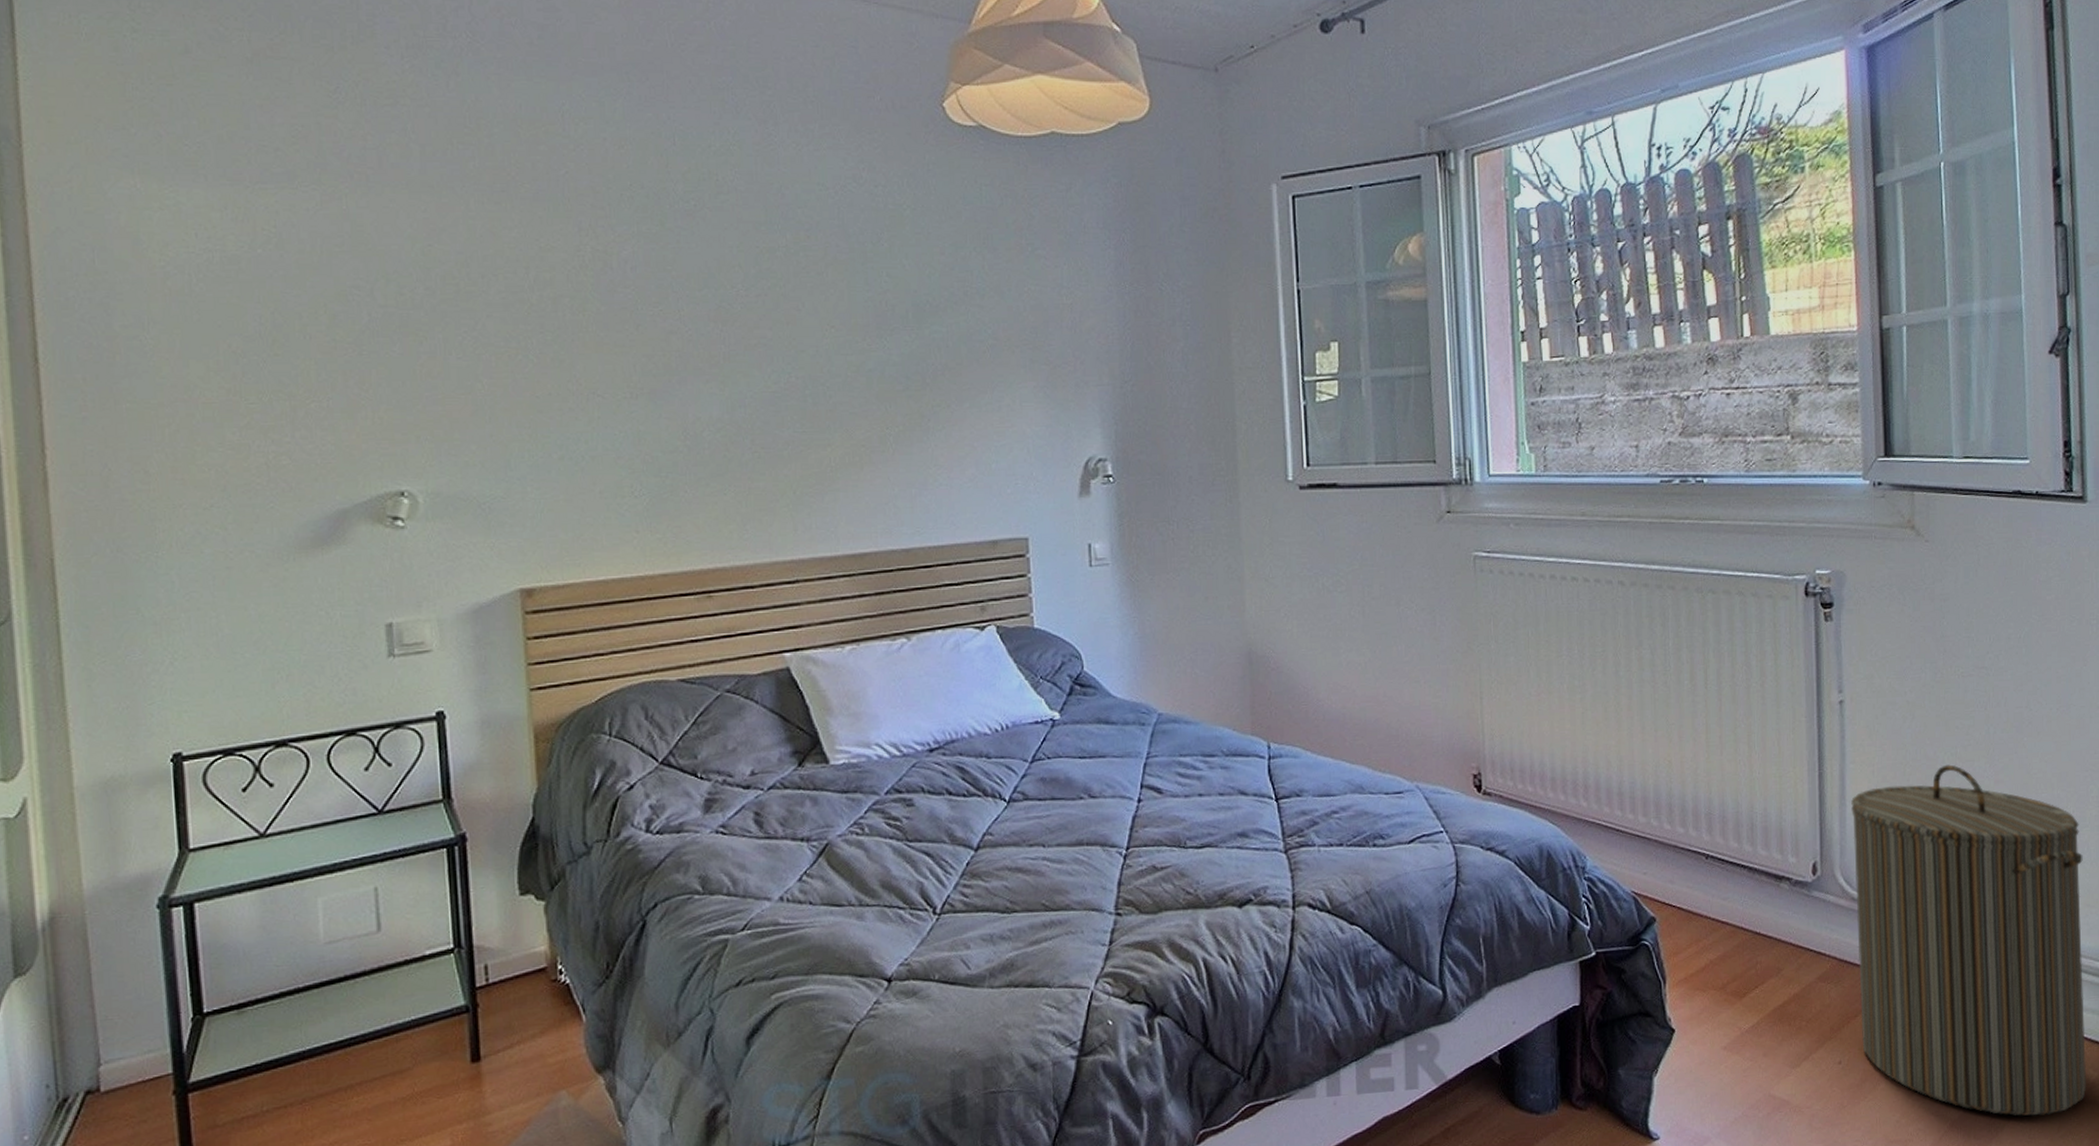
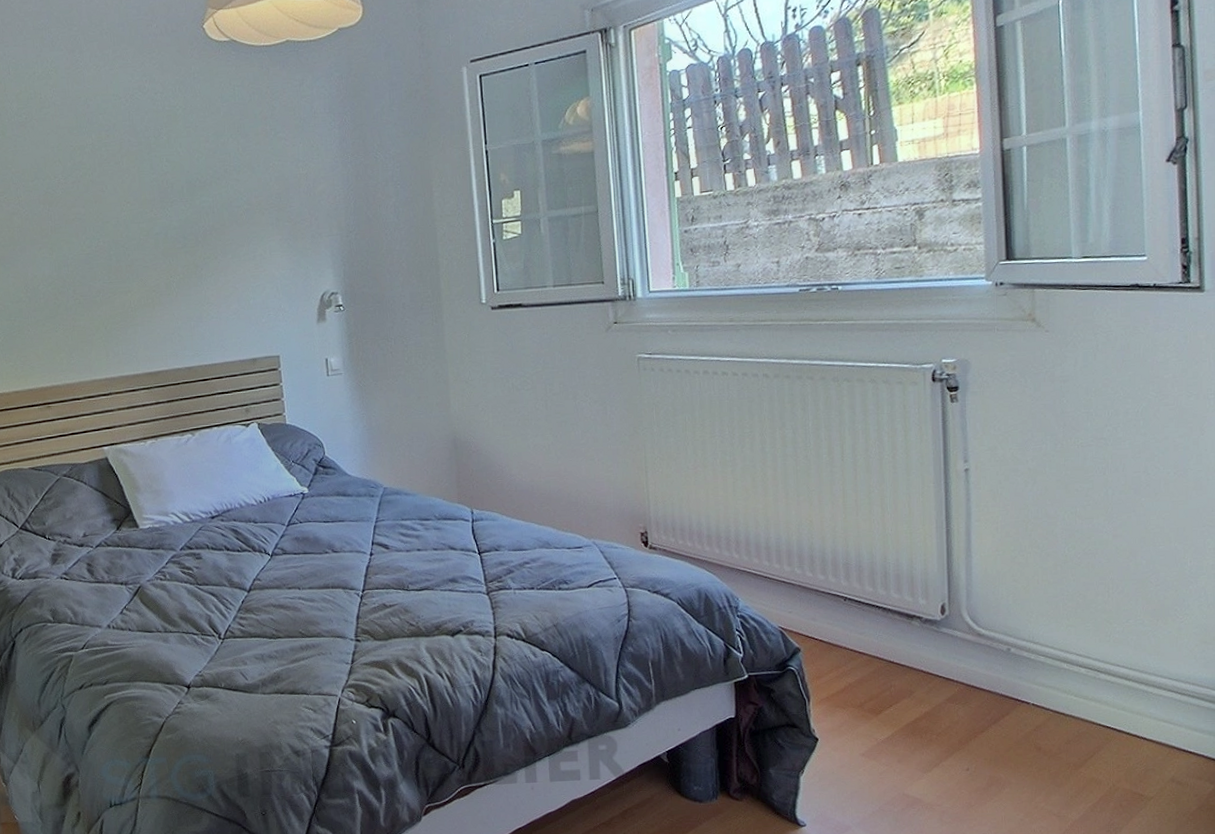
laundry hamper: present [1851,764,2087,1116] -> none [977,521,1203,820]

